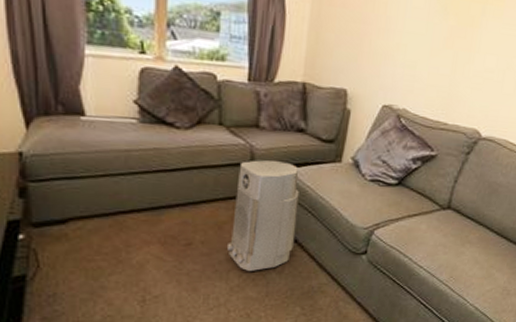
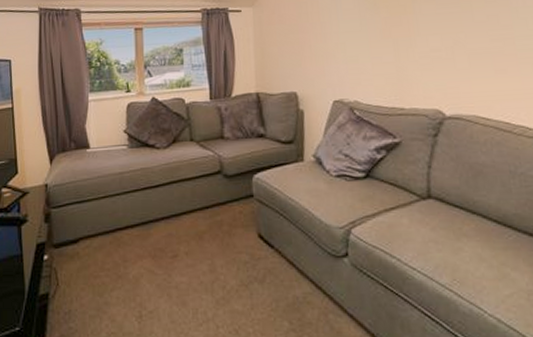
air purifier: present [226,160,299,272] -> none [208,166,272,283]

